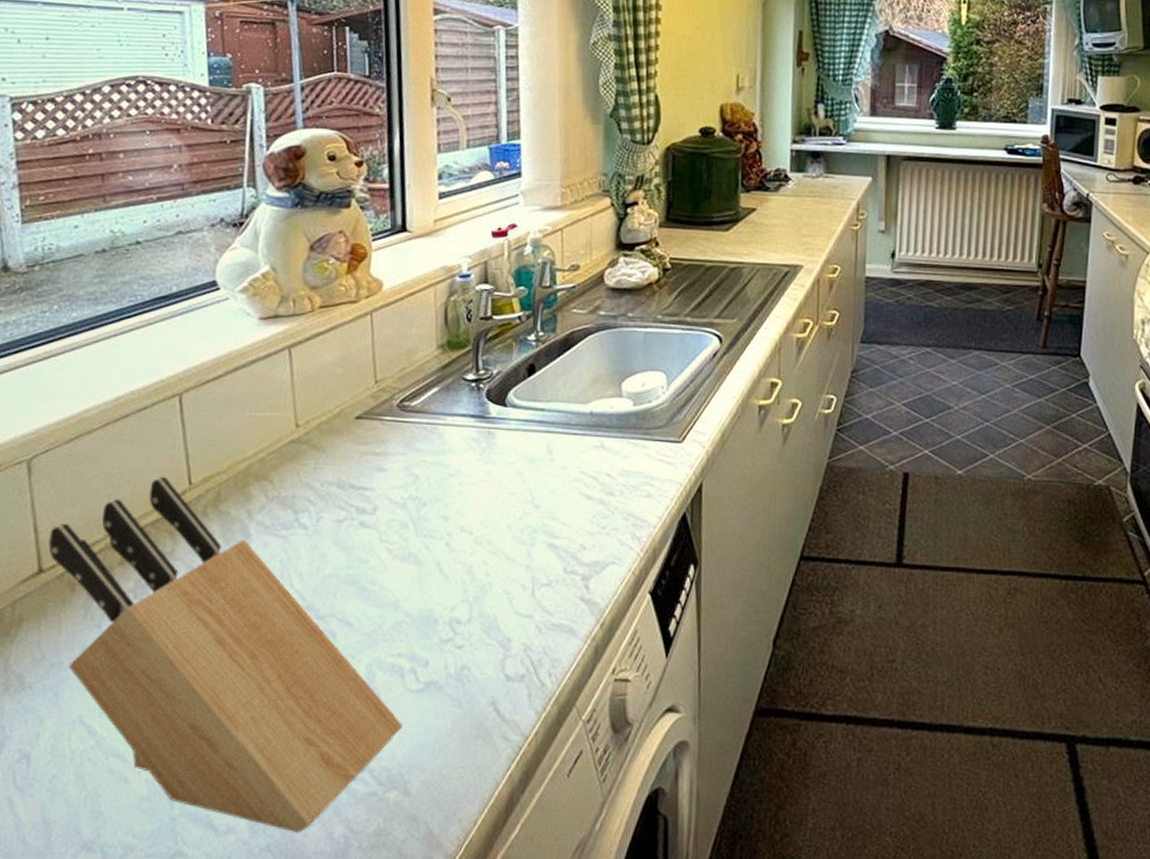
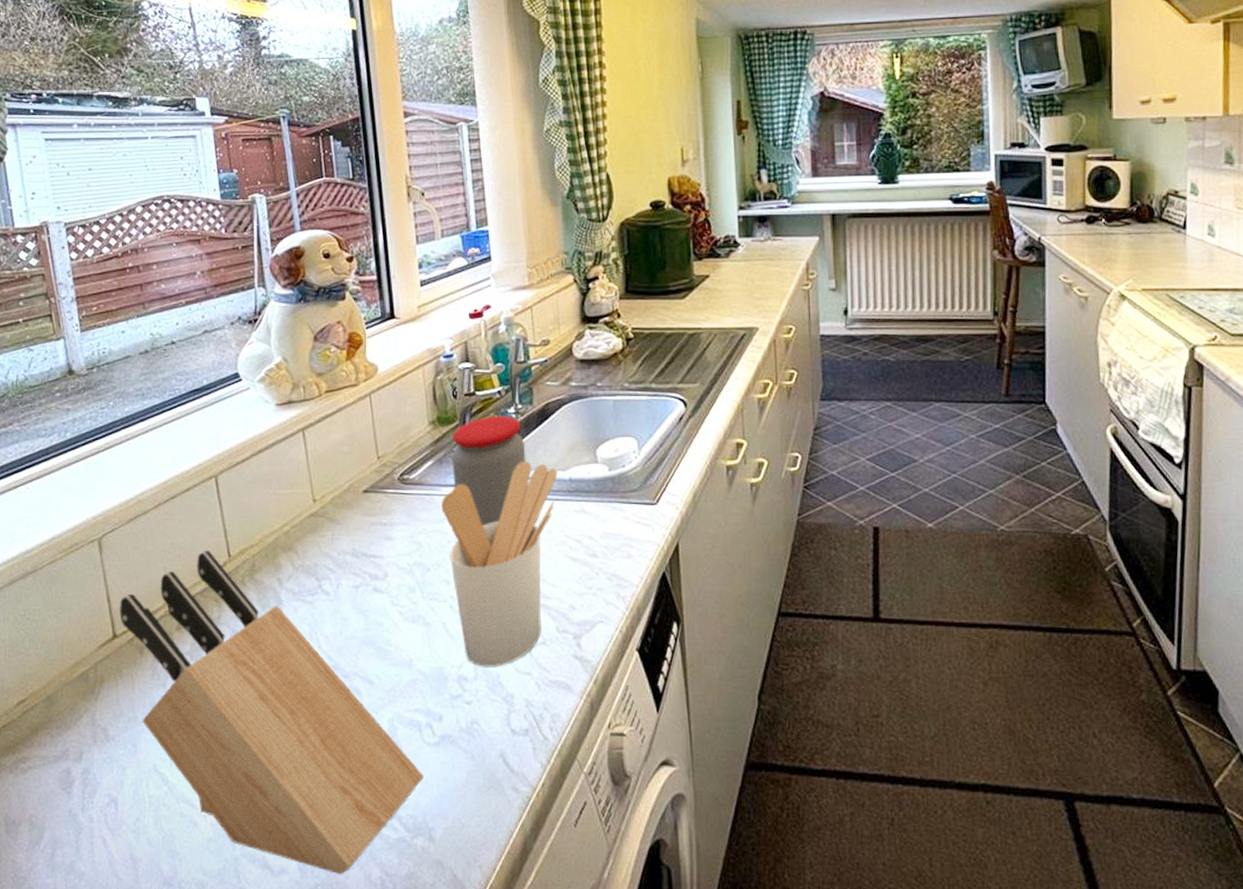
utensil holder: none [444,391,578,609] -> present [441,461,558,667]
jar: none [460,343,544,460] -> present [452,416,526,527]

